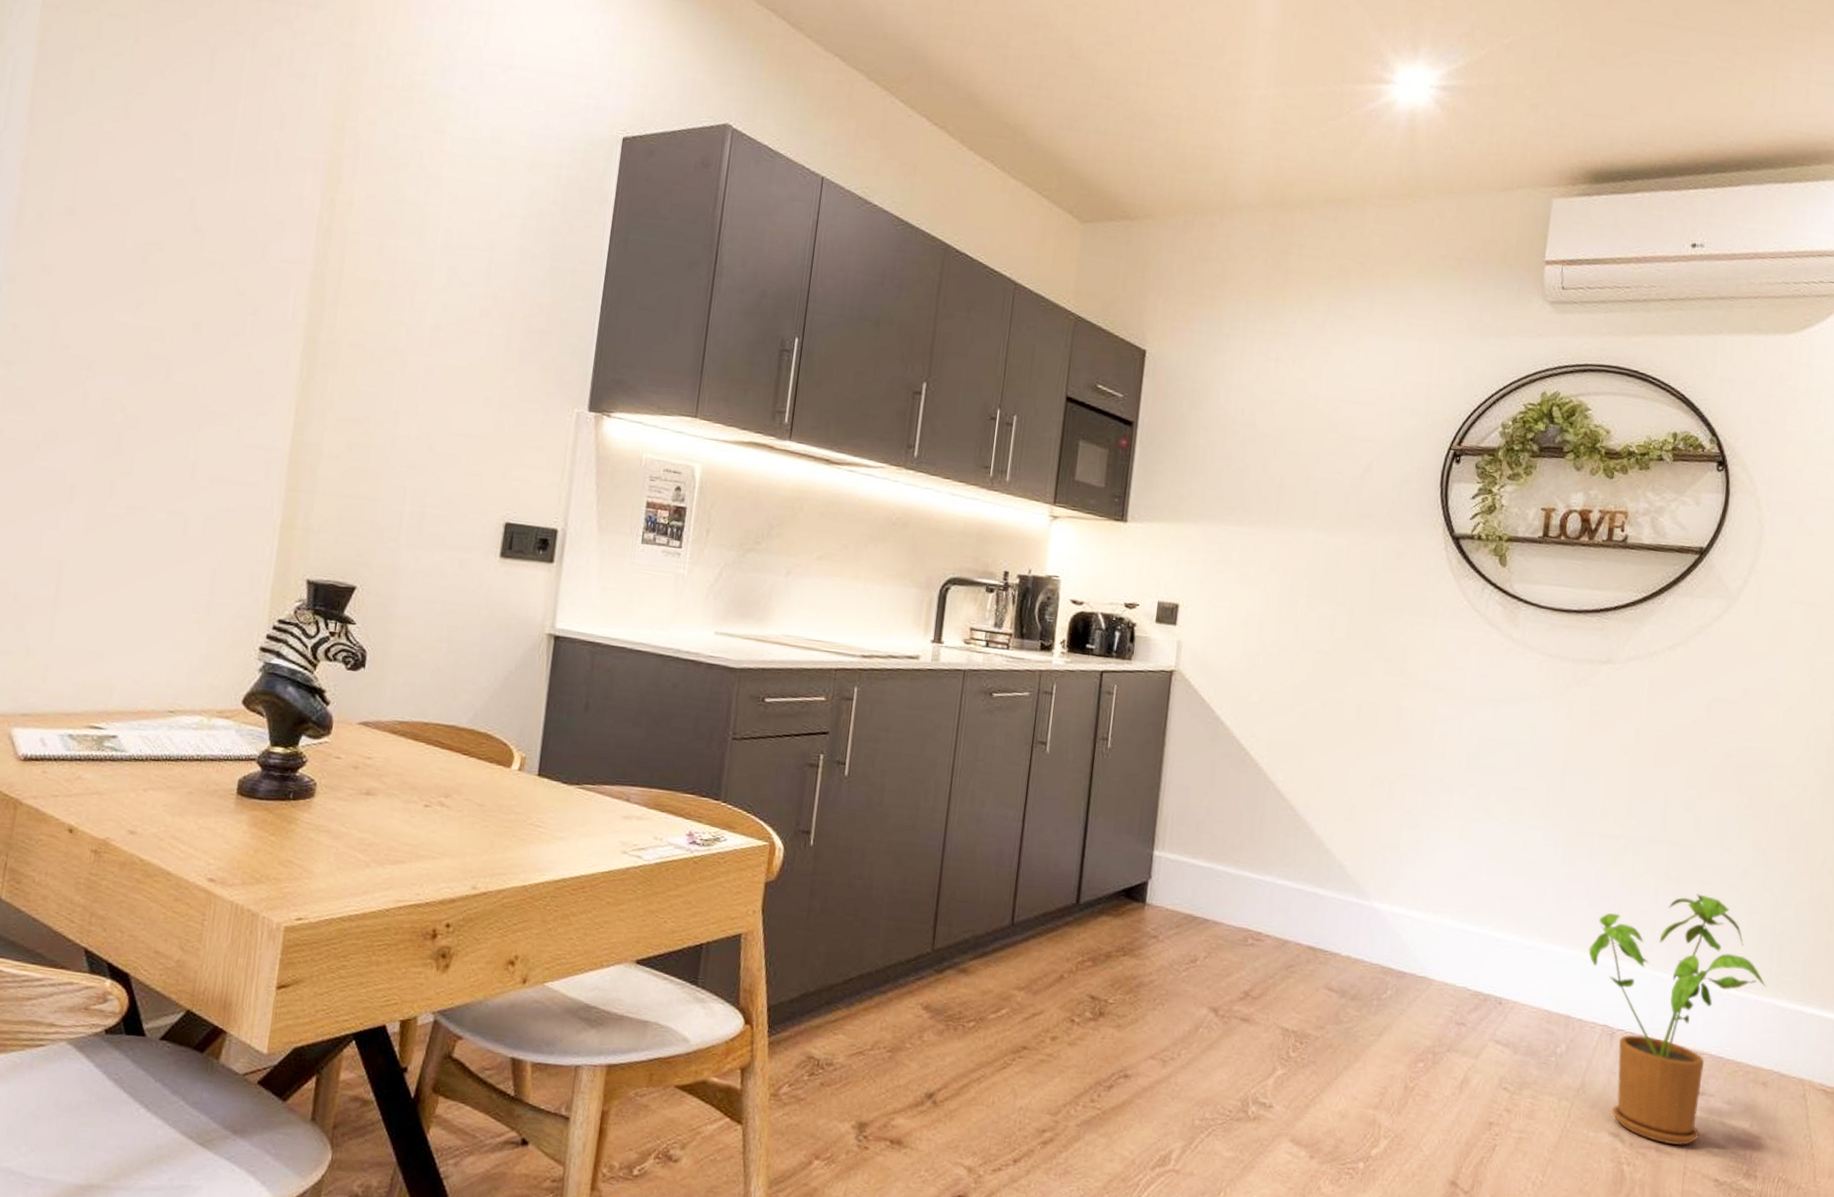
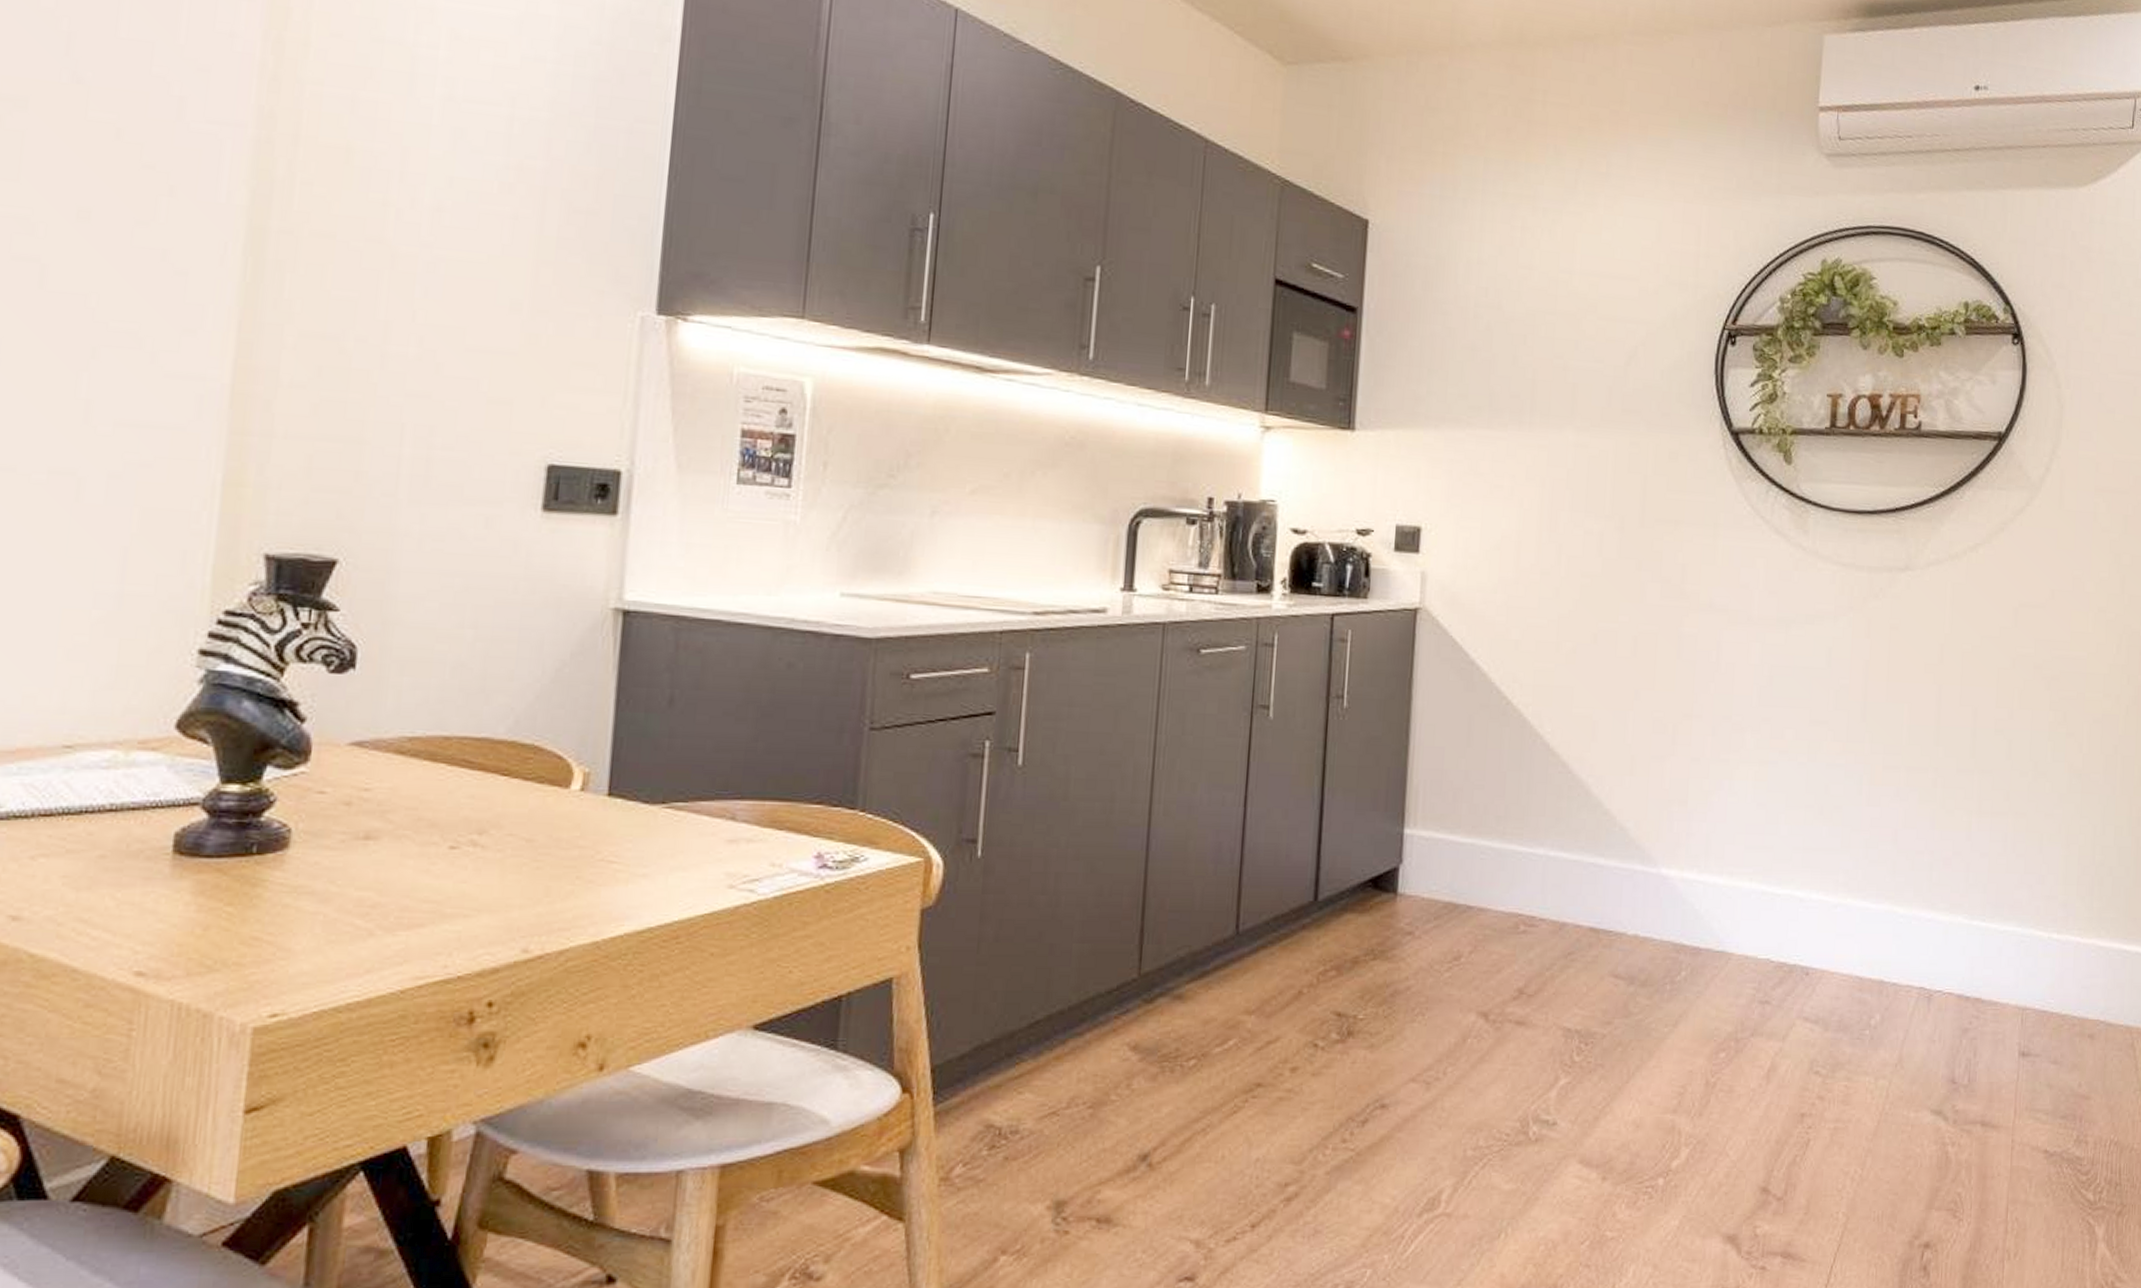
house plant: present [1588,894,1767,1145] -> none [1900,827,2089,1116]

